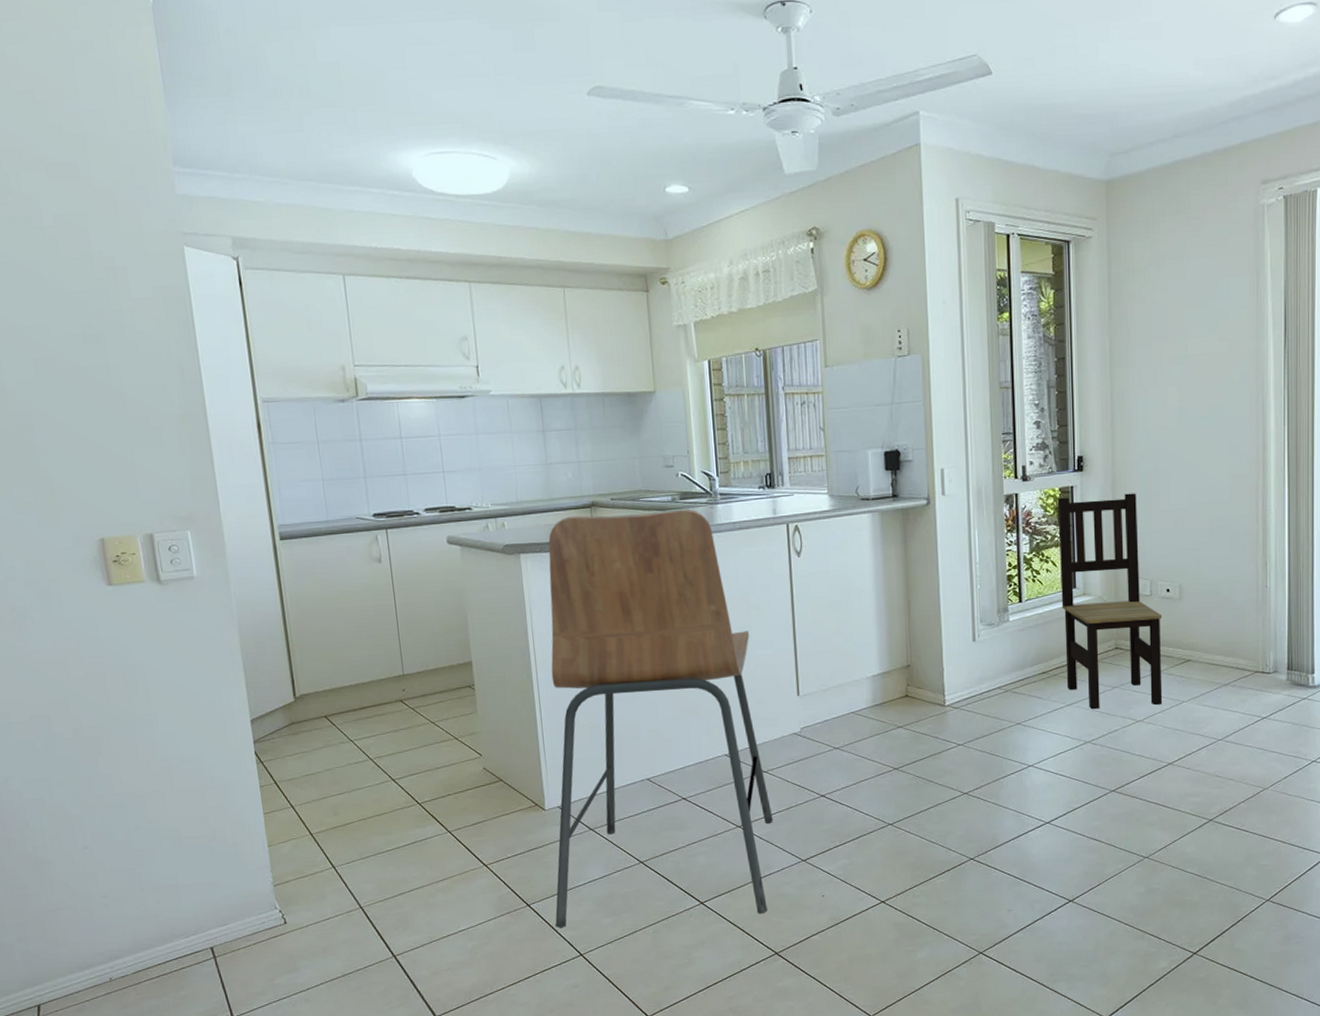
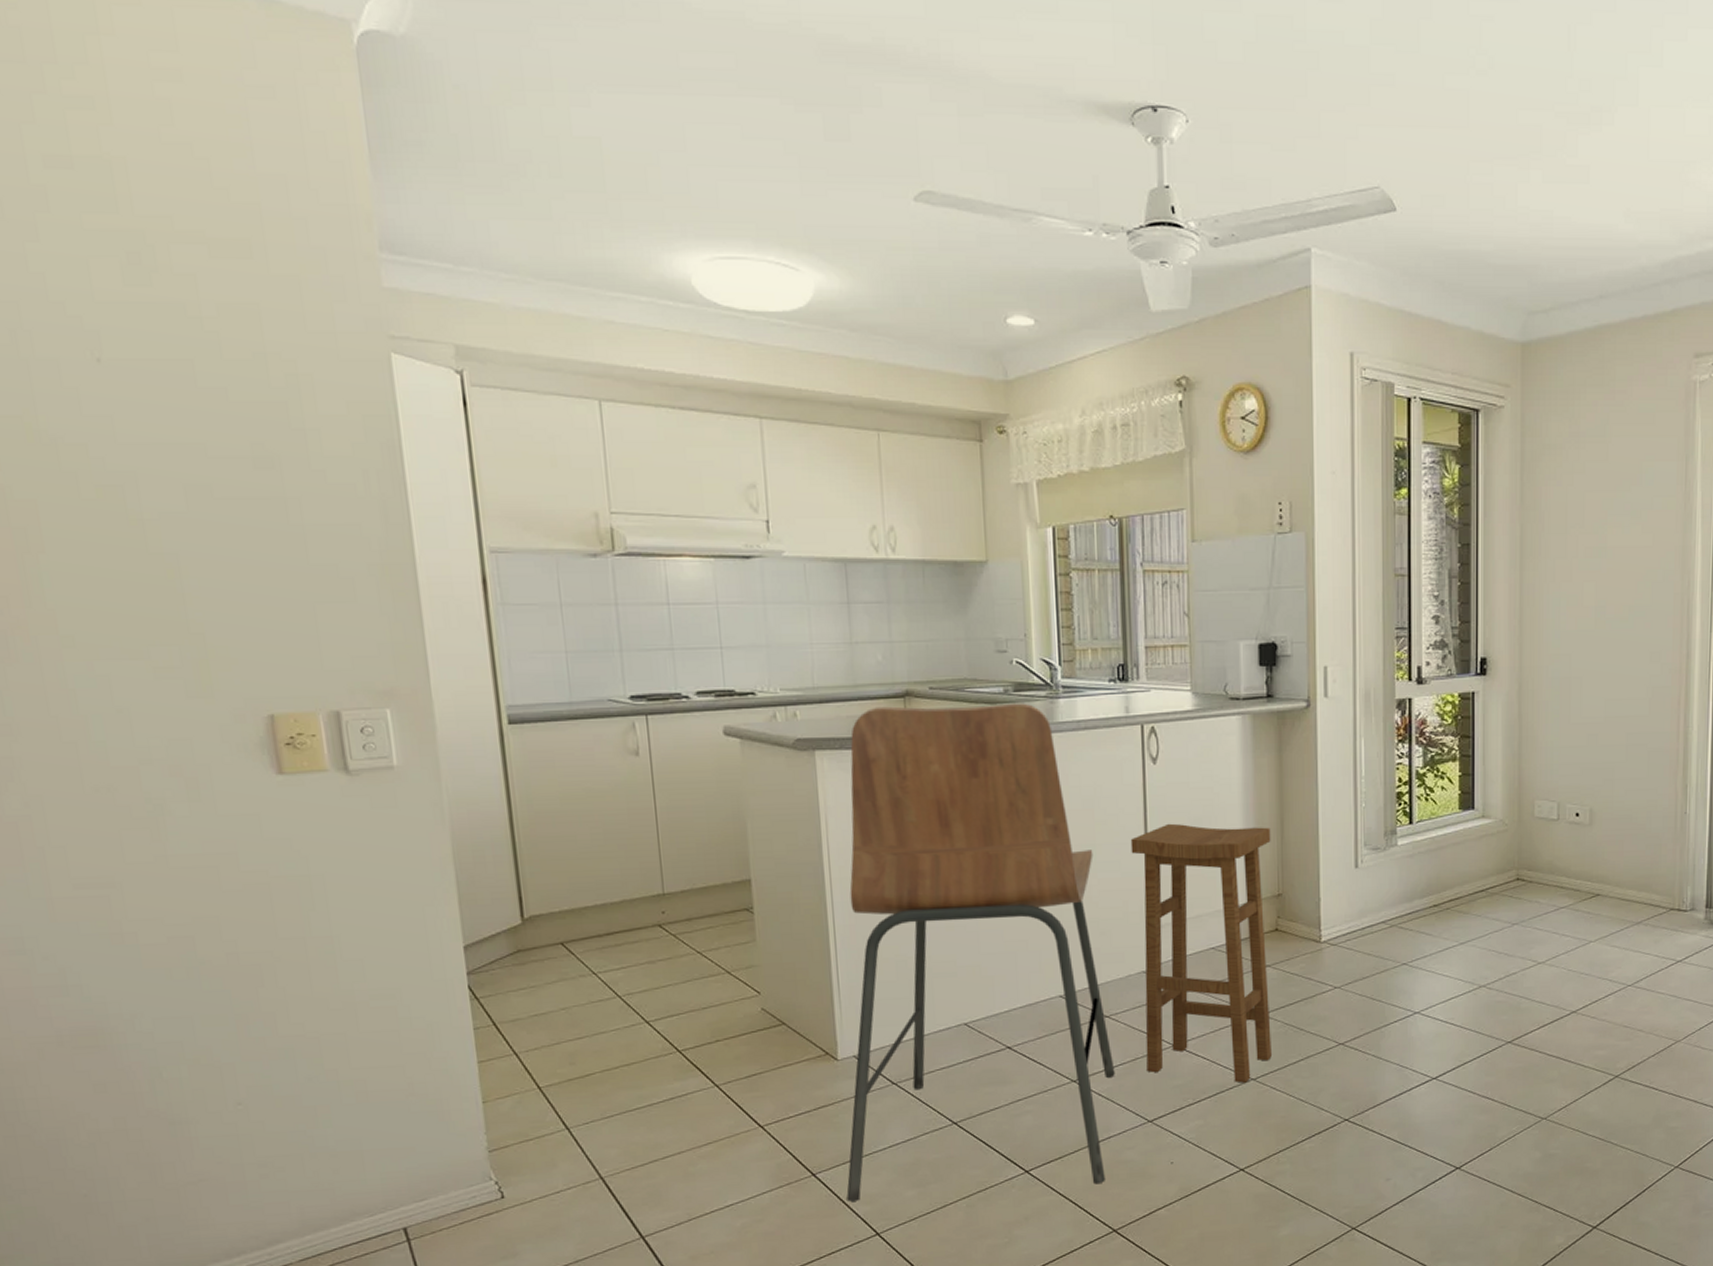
bar stool: none [780,607,906,828] -> present [1130,823,1272,1083]
dining chair: present [1057,493,1163,709] -> none [1456,702,1570,948]

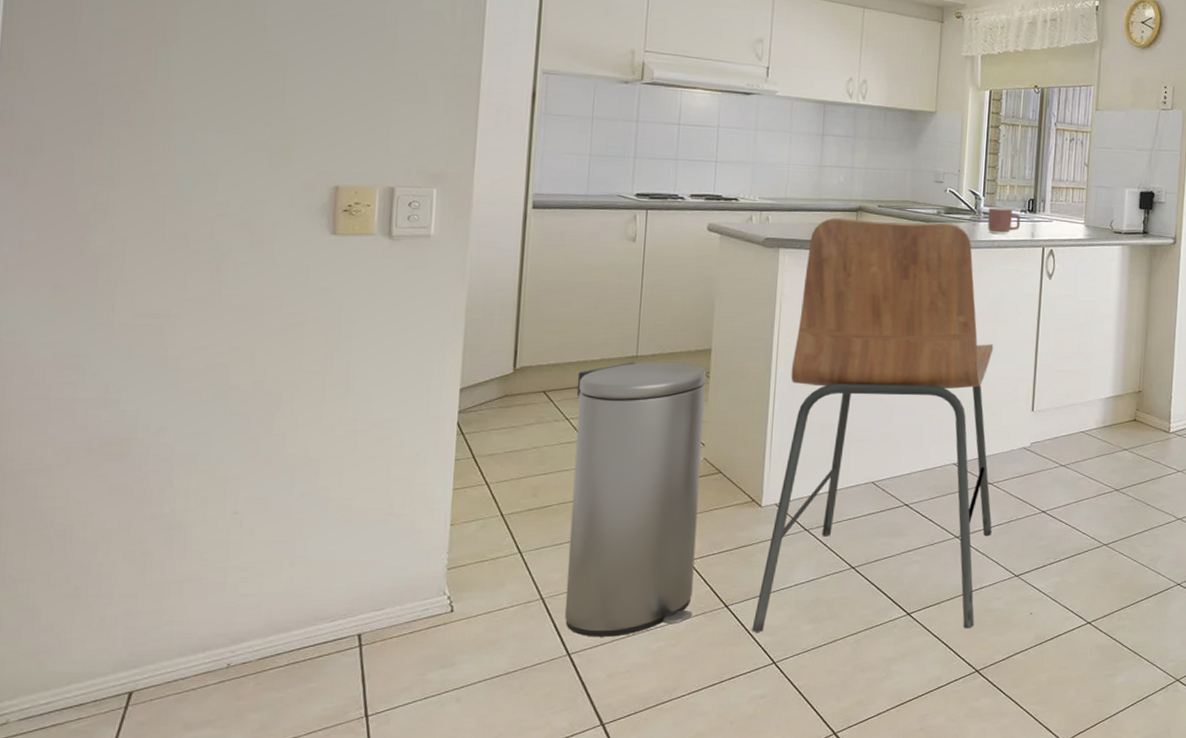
pedal bin: none [597,897,776,1217] -> present [564,361,707,637]
mug: none [1067,678,1110,712] -> present [987,207,1020,234]
bar stool: present [1130,823,1272,1083] -> none [1018,327,1137,547]

